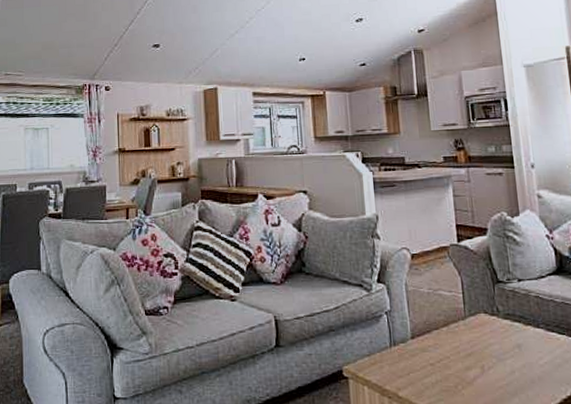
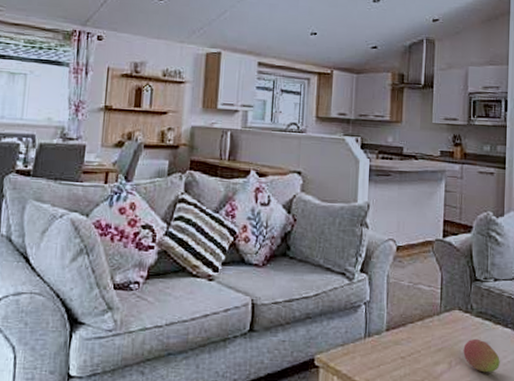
fruit: none [494,341,537,376] -> present [463,338,500,373]

